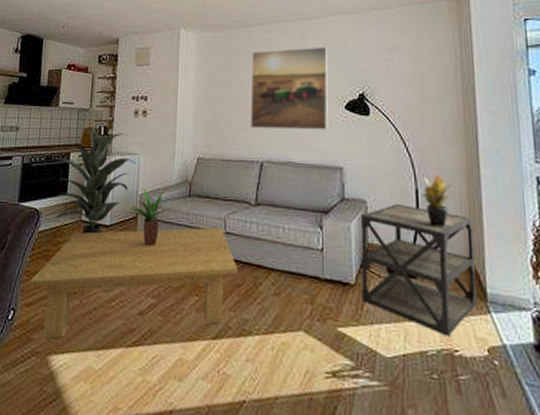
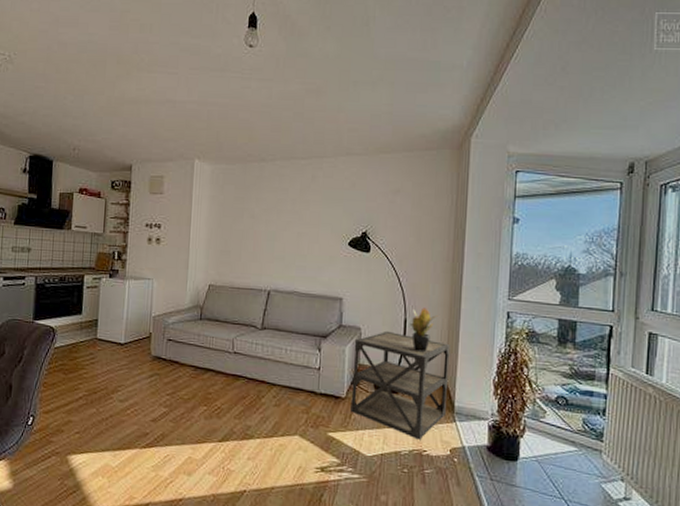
coffee table: present [29,227,238,339] -> none [47,347,244,442]
indoor plant: present [53,126,135,234] -> none [66,250,149,351]
potted plant: present [127,188,171,247] -> none [141,311,183,363]
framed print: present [251,46,328,130] -> none [260,185,336,264]

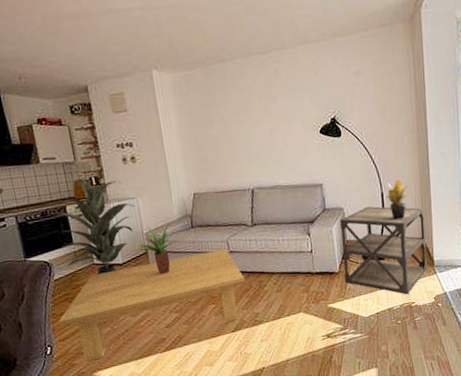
coffee table: none [47,347,244,442] -> present [58,248,245,361]
indoor plant: none [66,250,149,351] -> present [49,178,135,275]
potted plant: none [141,311,183,363] -> present [137,224,178,275]

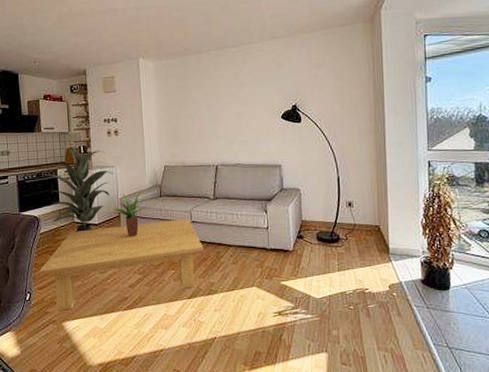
side table: present [339,206,427,295] -> none [295,189,382,280]
potted plant: present [386,179,411,220] -> none [342,165,367,205]

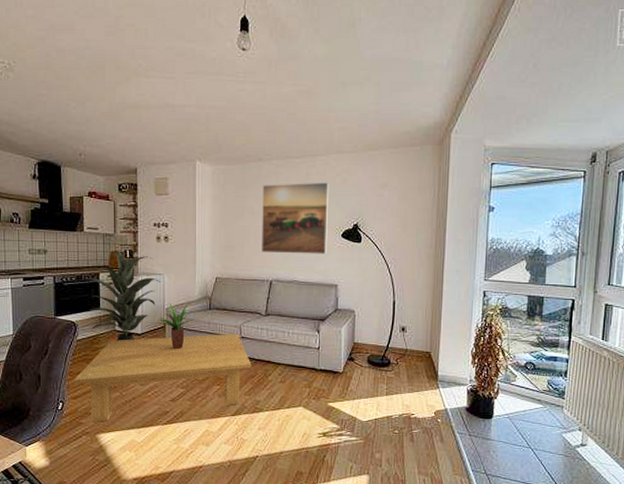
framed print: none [202,67,269,139] -> present [262,182,329,254]

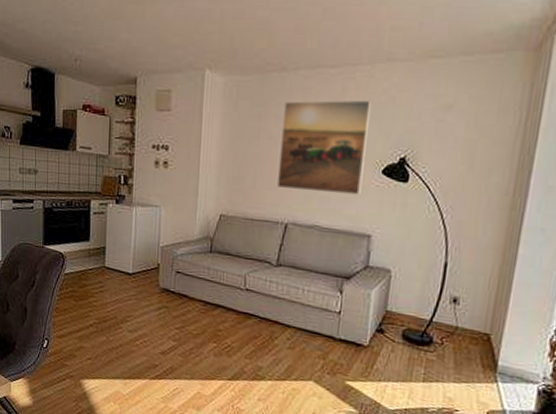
coffee table: present [74,333,252,422] -> none [60,277,256,368]
indoor plant: present [83,249,160,341] -> none [73,173,157,280]
potted plant: present [156,303,195,350] -> none [149,241,192,296]

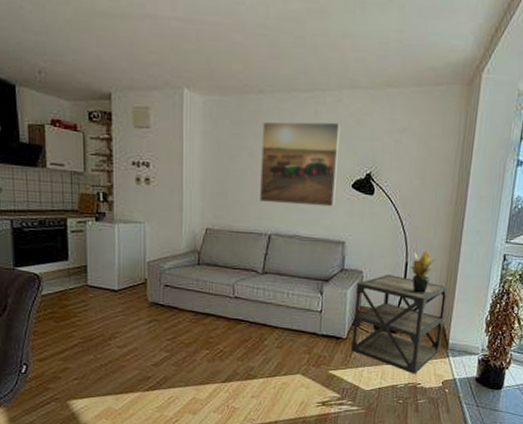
side table: none [373,275,500,398] -> present [351,274,448,374]
potted plant: none [450,250,488,303] -> present [410,251,439,295]

